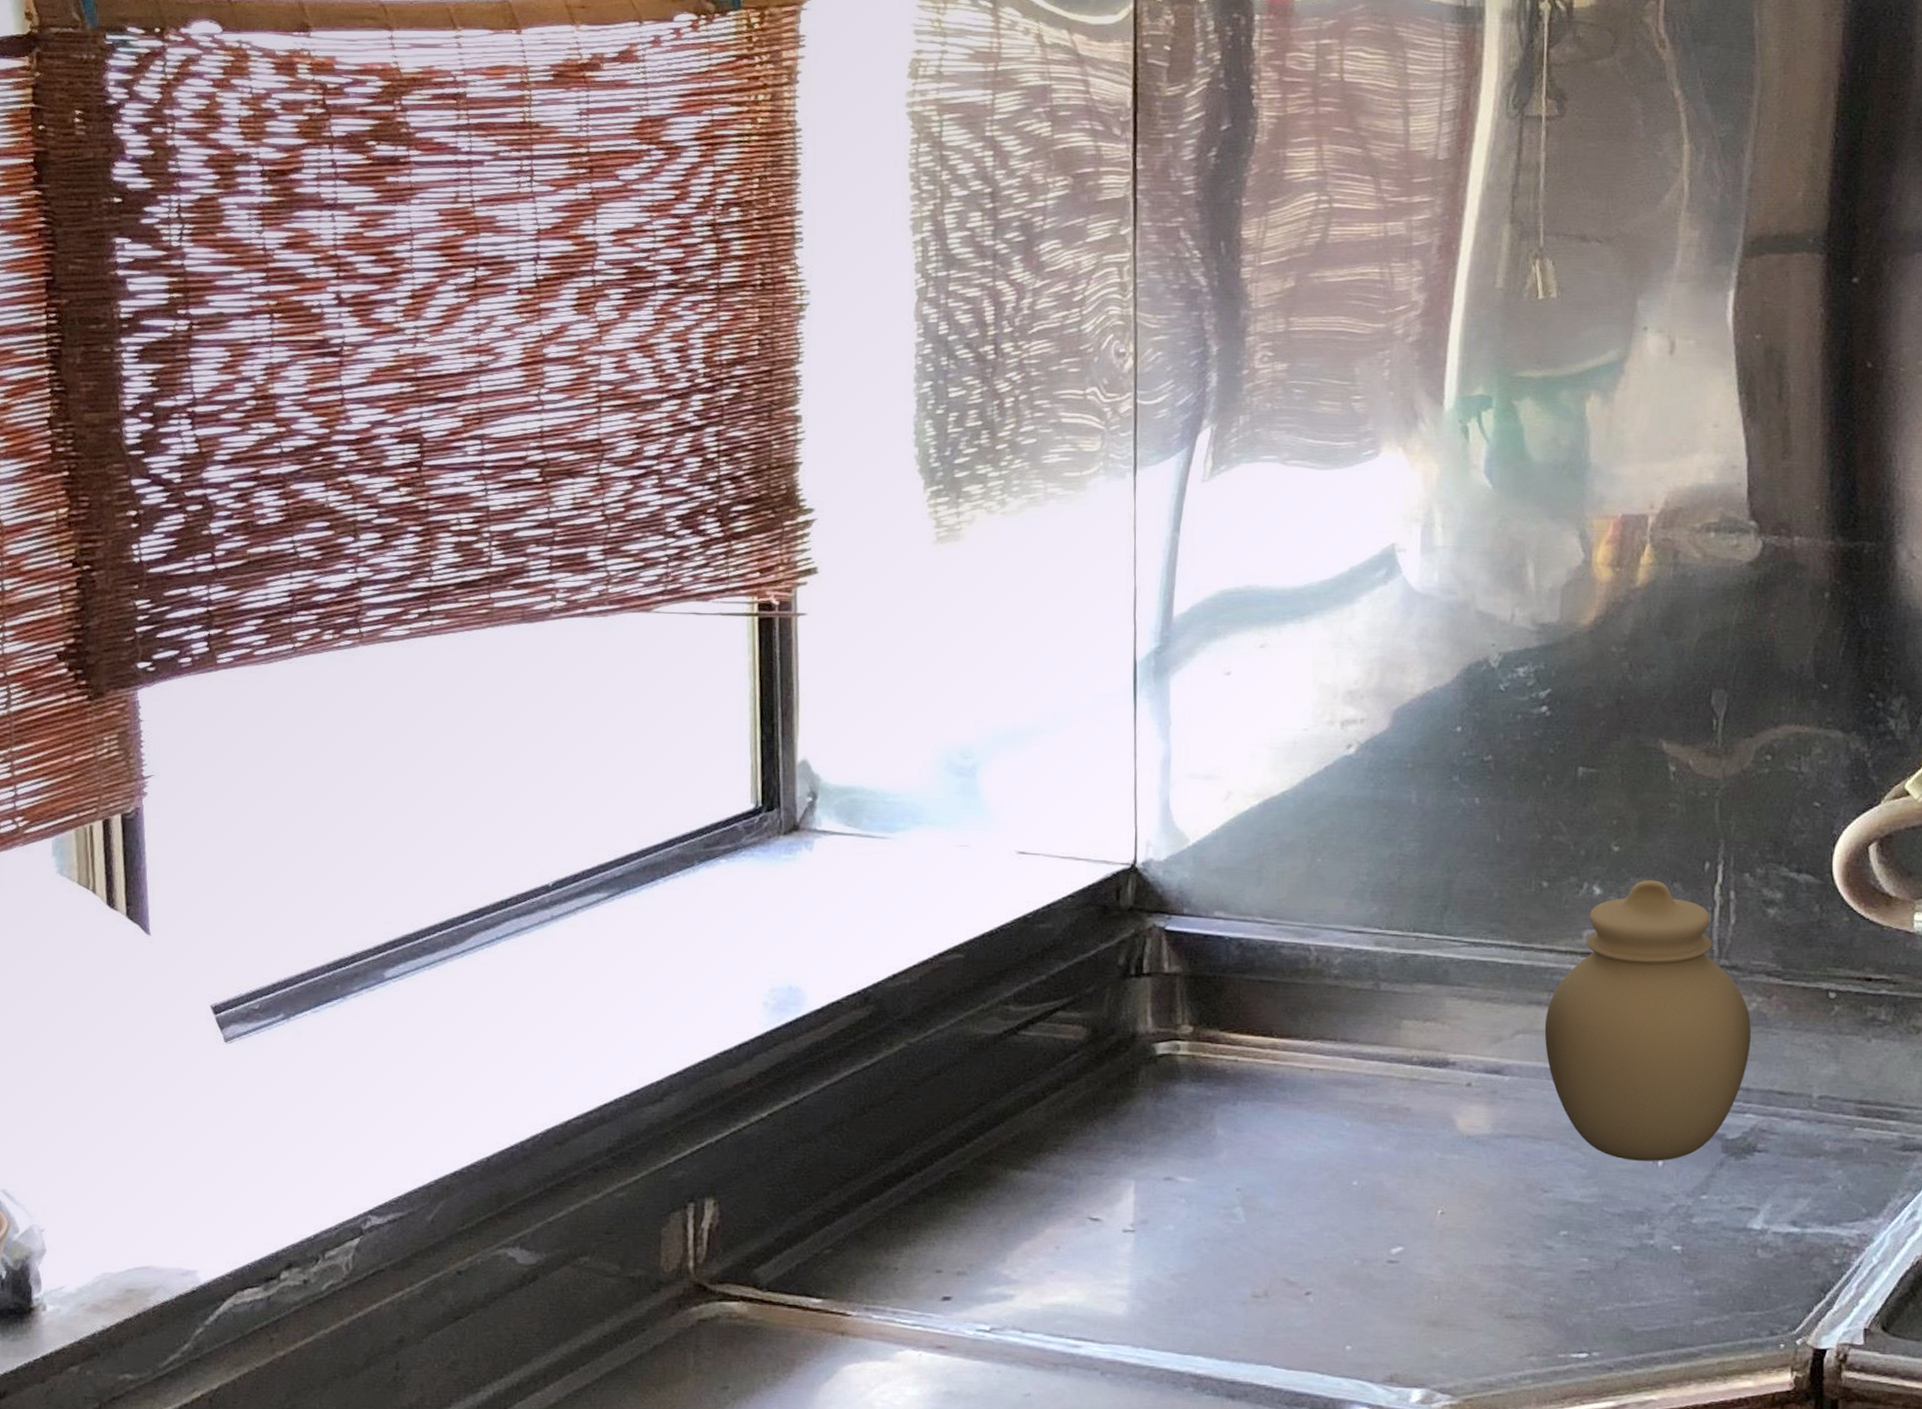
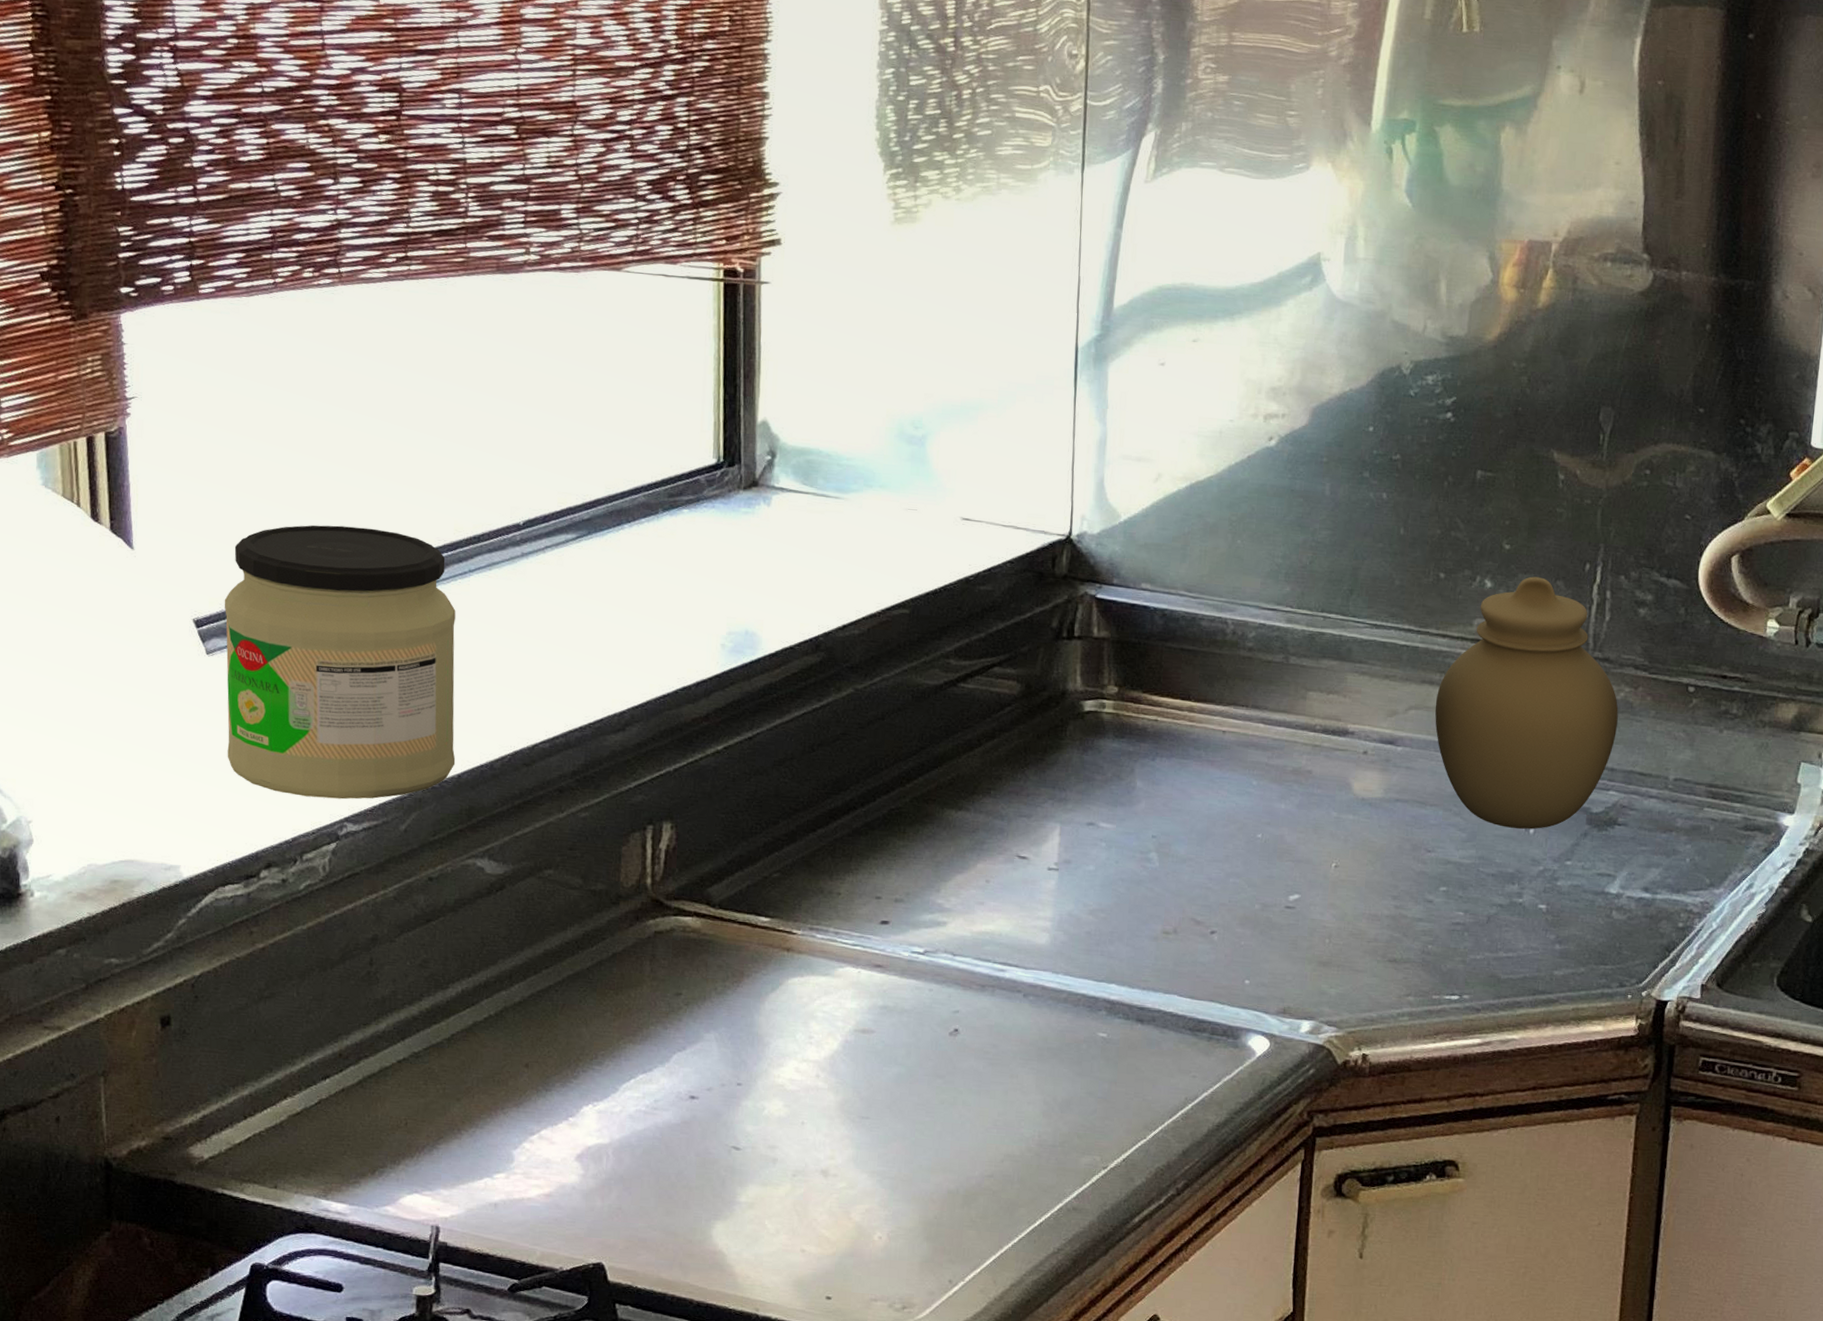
jar: none [242,898,484,1191] -> present [224,525,456,799]

